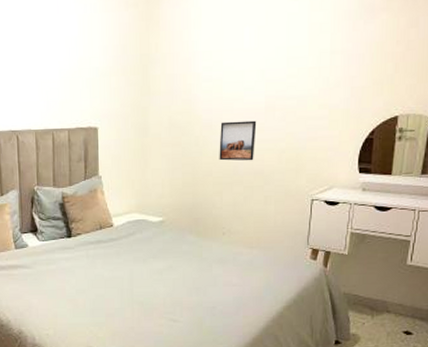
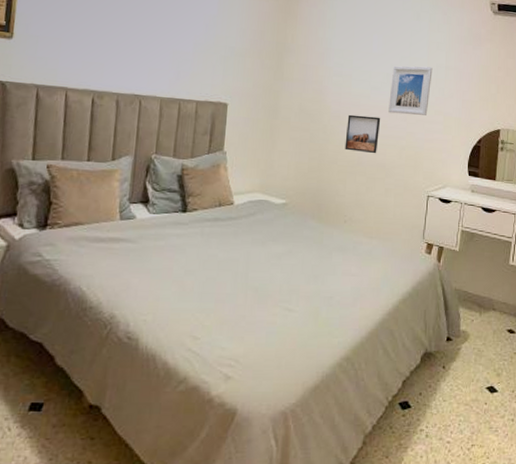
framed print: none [265,54,315,115] -> present [388,66,433,115]

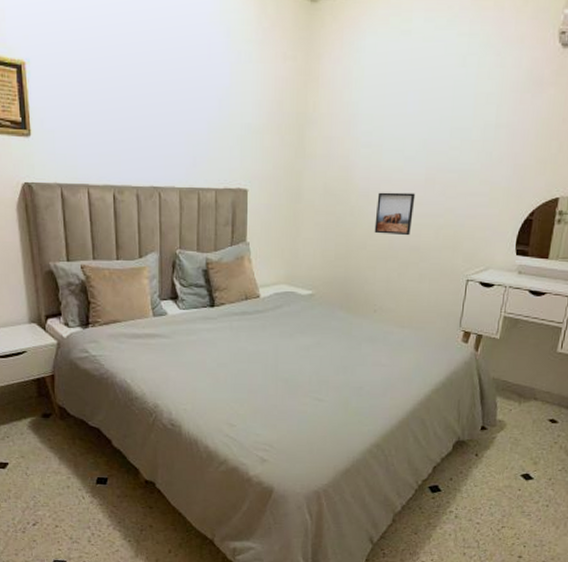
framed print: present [388,66,433,115] -> none [424,126,480,188]

